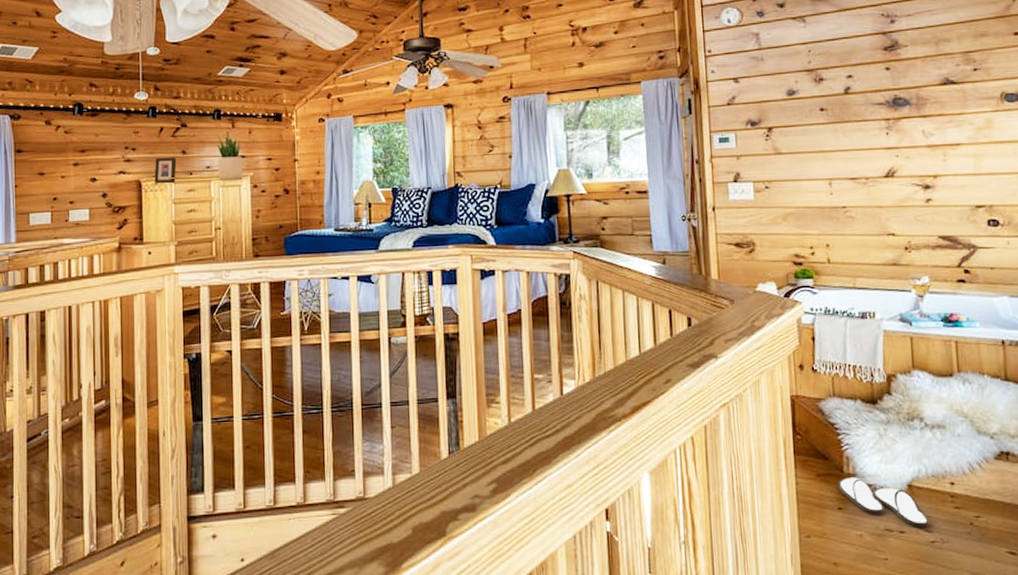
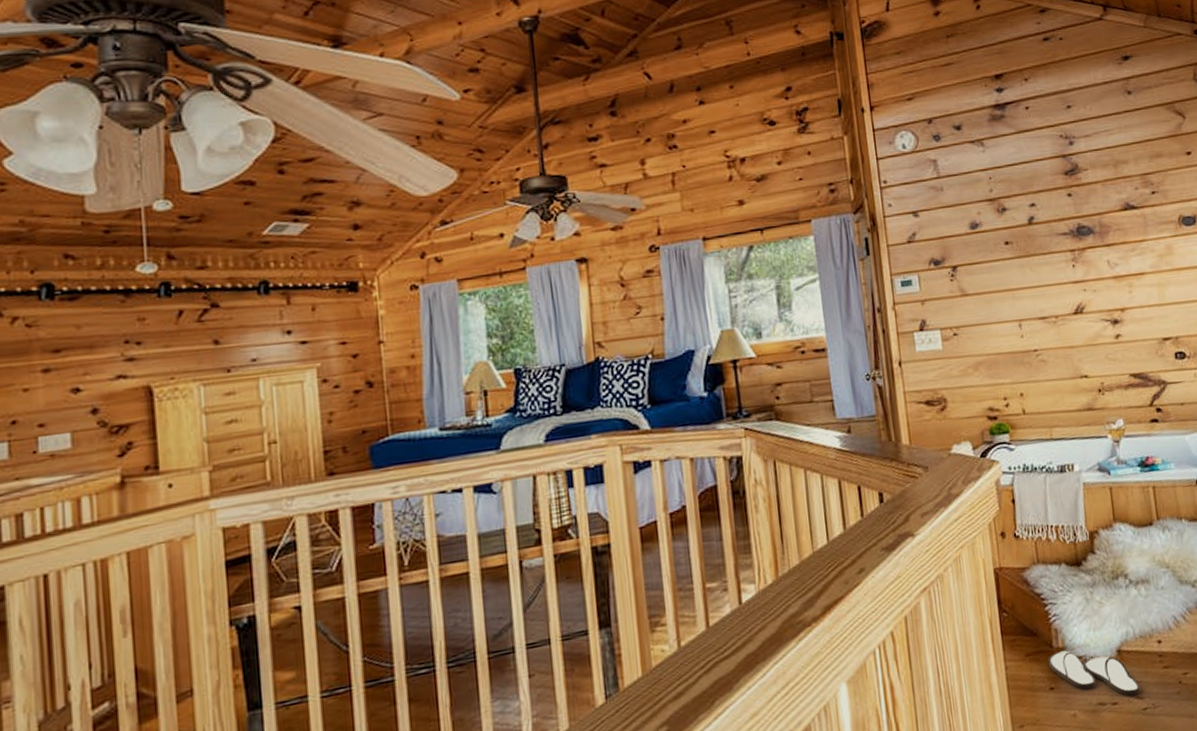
picture frame: present [154,157,177,184] -> none [172,349,206,389]
planter: present [217,135,243,182] -> none [265,315,306,378]

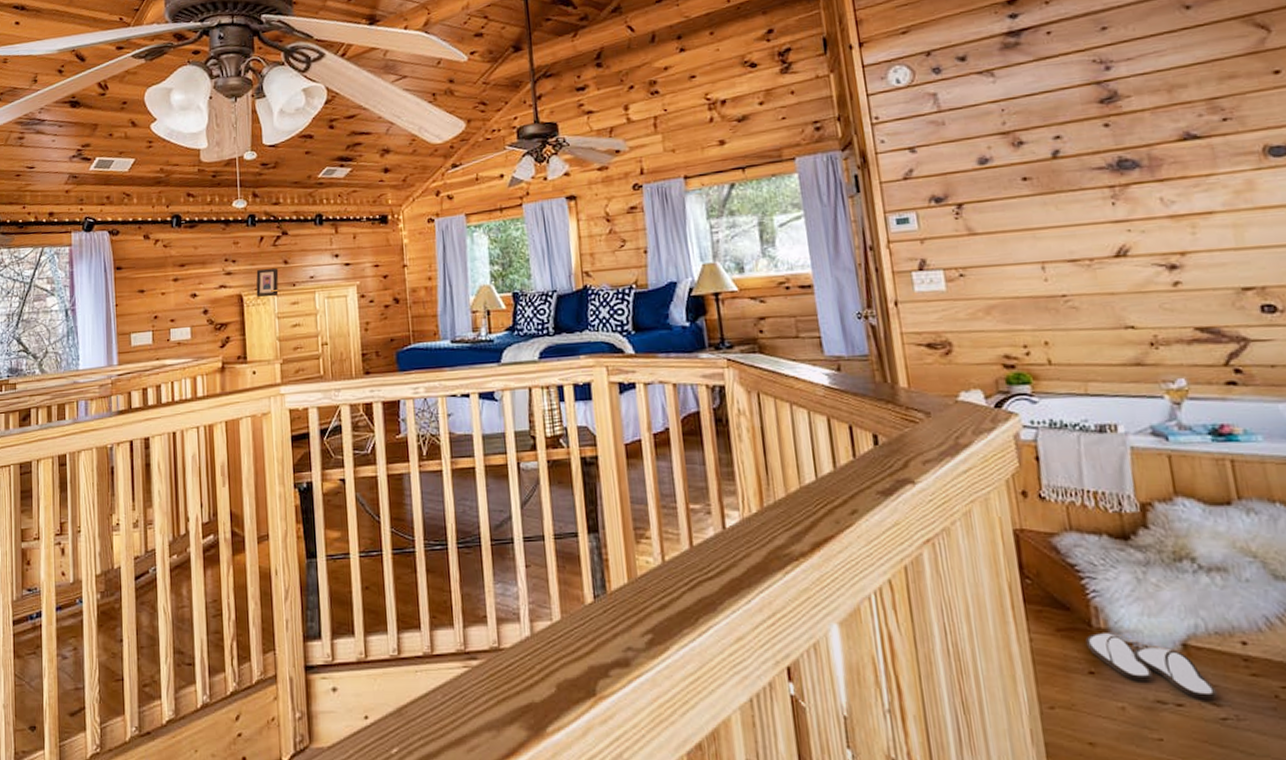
picture frame: none [172,349,206,389] -> present [256,267,279,298]

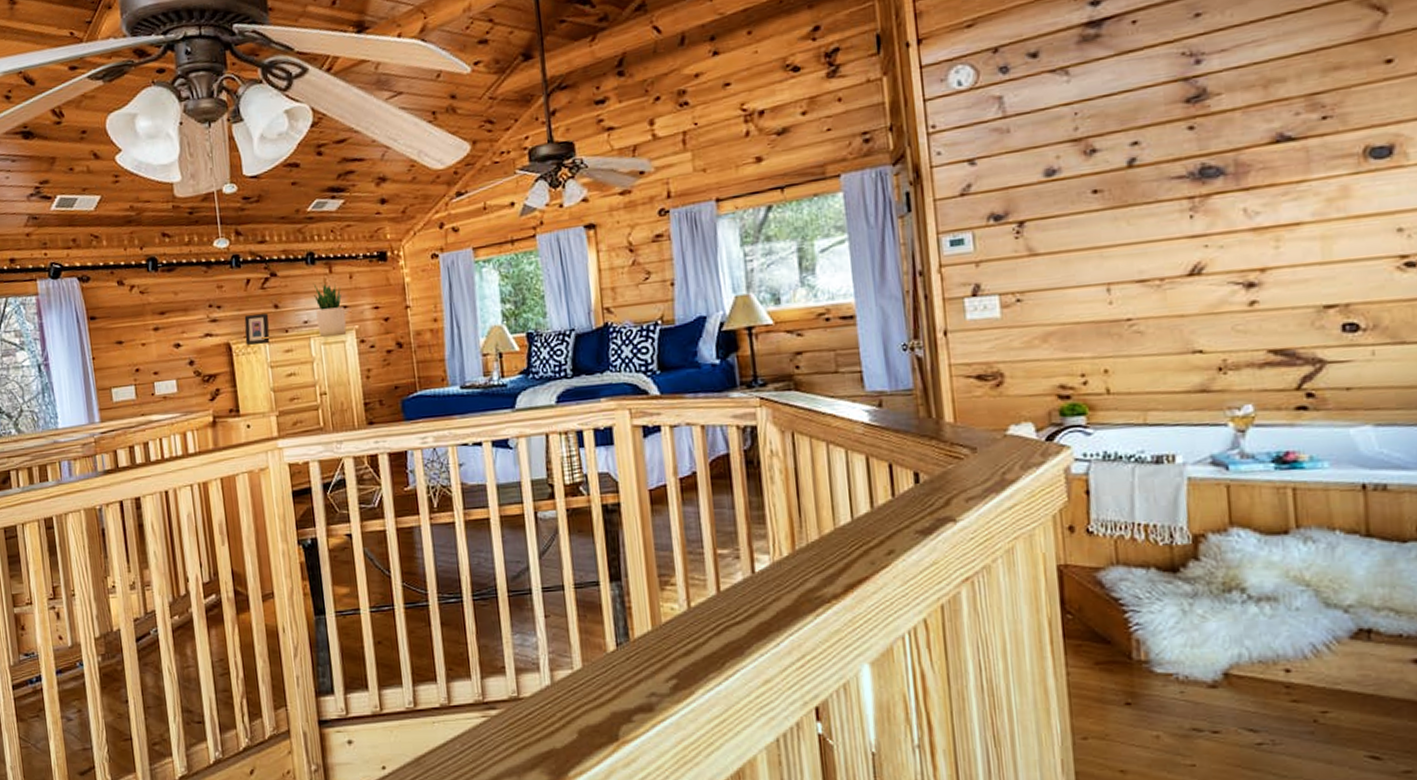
planter: none [320,241,349,292] -> present [313,282,347,338]
slippers: present [1085,633,1218,699] -> none [1124,665,1256,726]

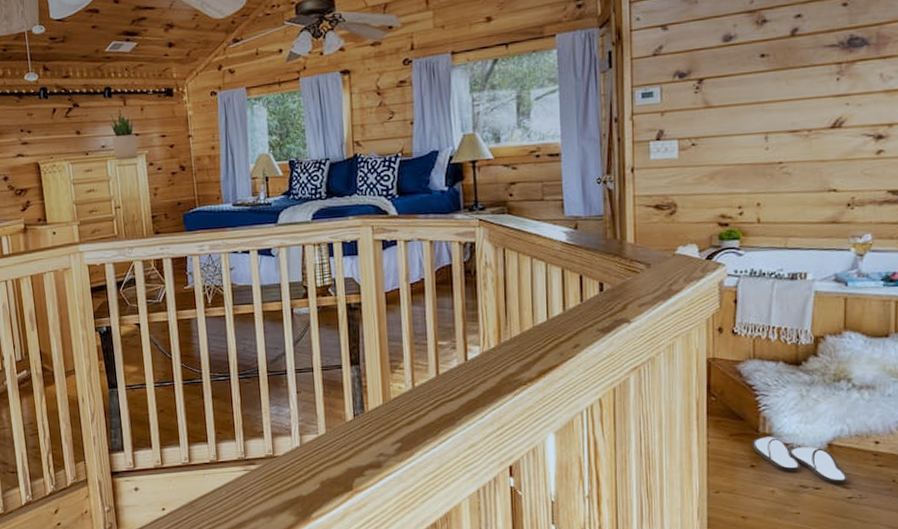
picture frame: present [244,312,270,346] -> none [51,137,73,166]
slippers: none [1124,665,1256,726] -> present [752,437,849,484]

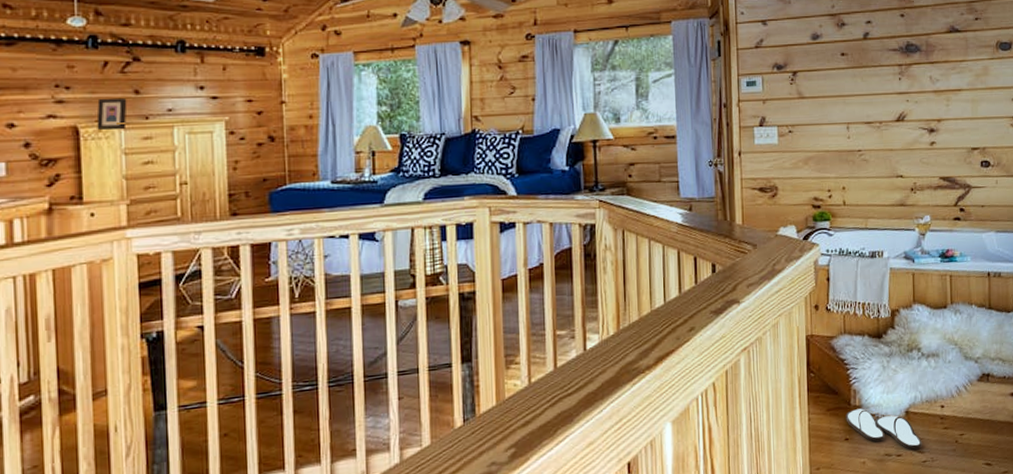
picture frame: none [51,137,73,166] -> present [96,97,127,131]
planter: present [110,113,138,161] -> none [181,71,215,127]

